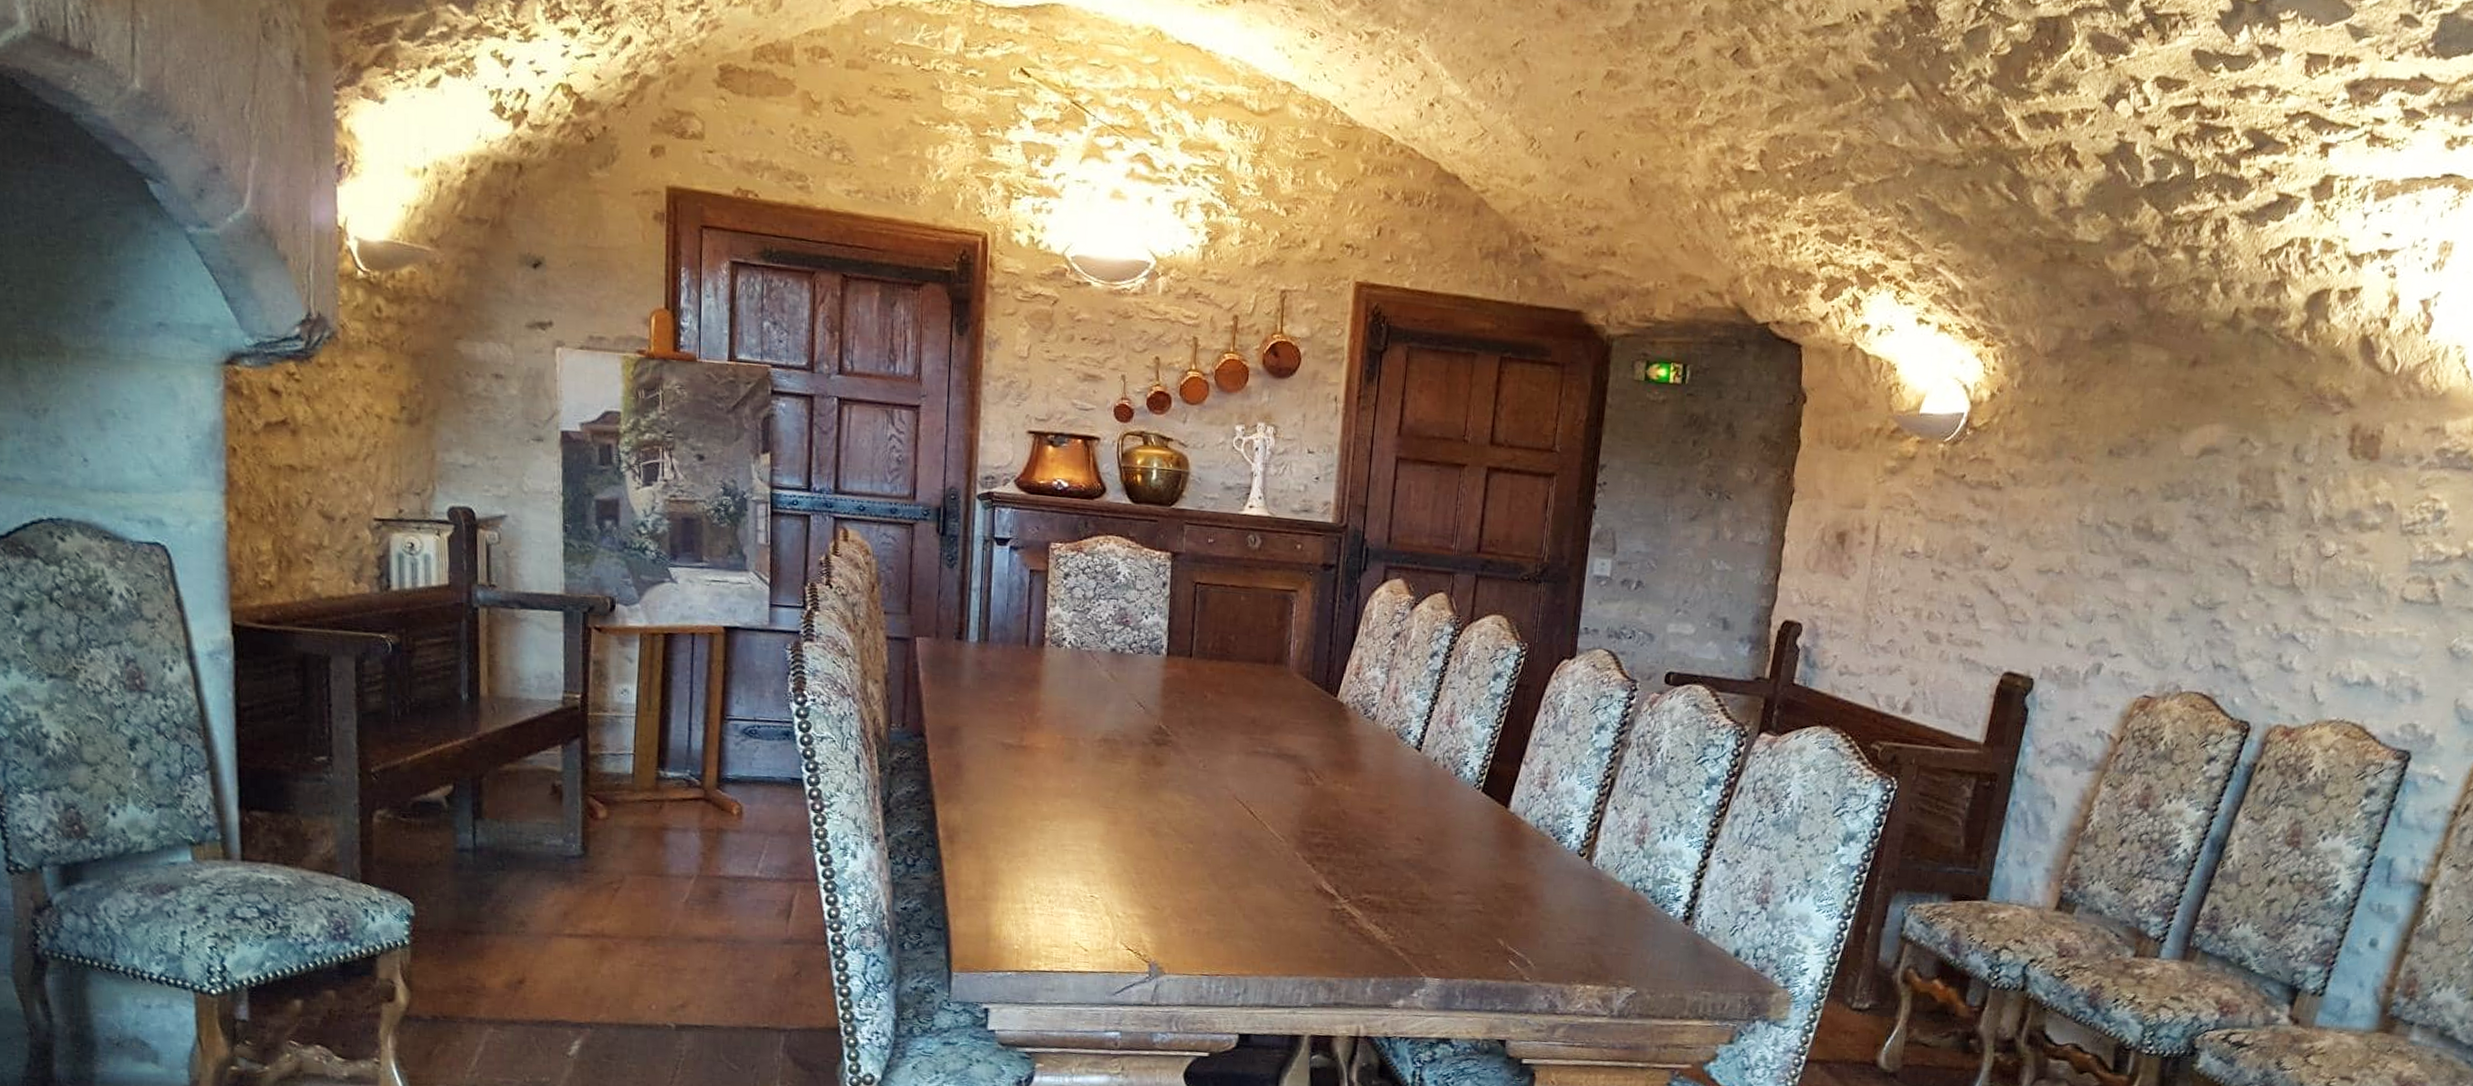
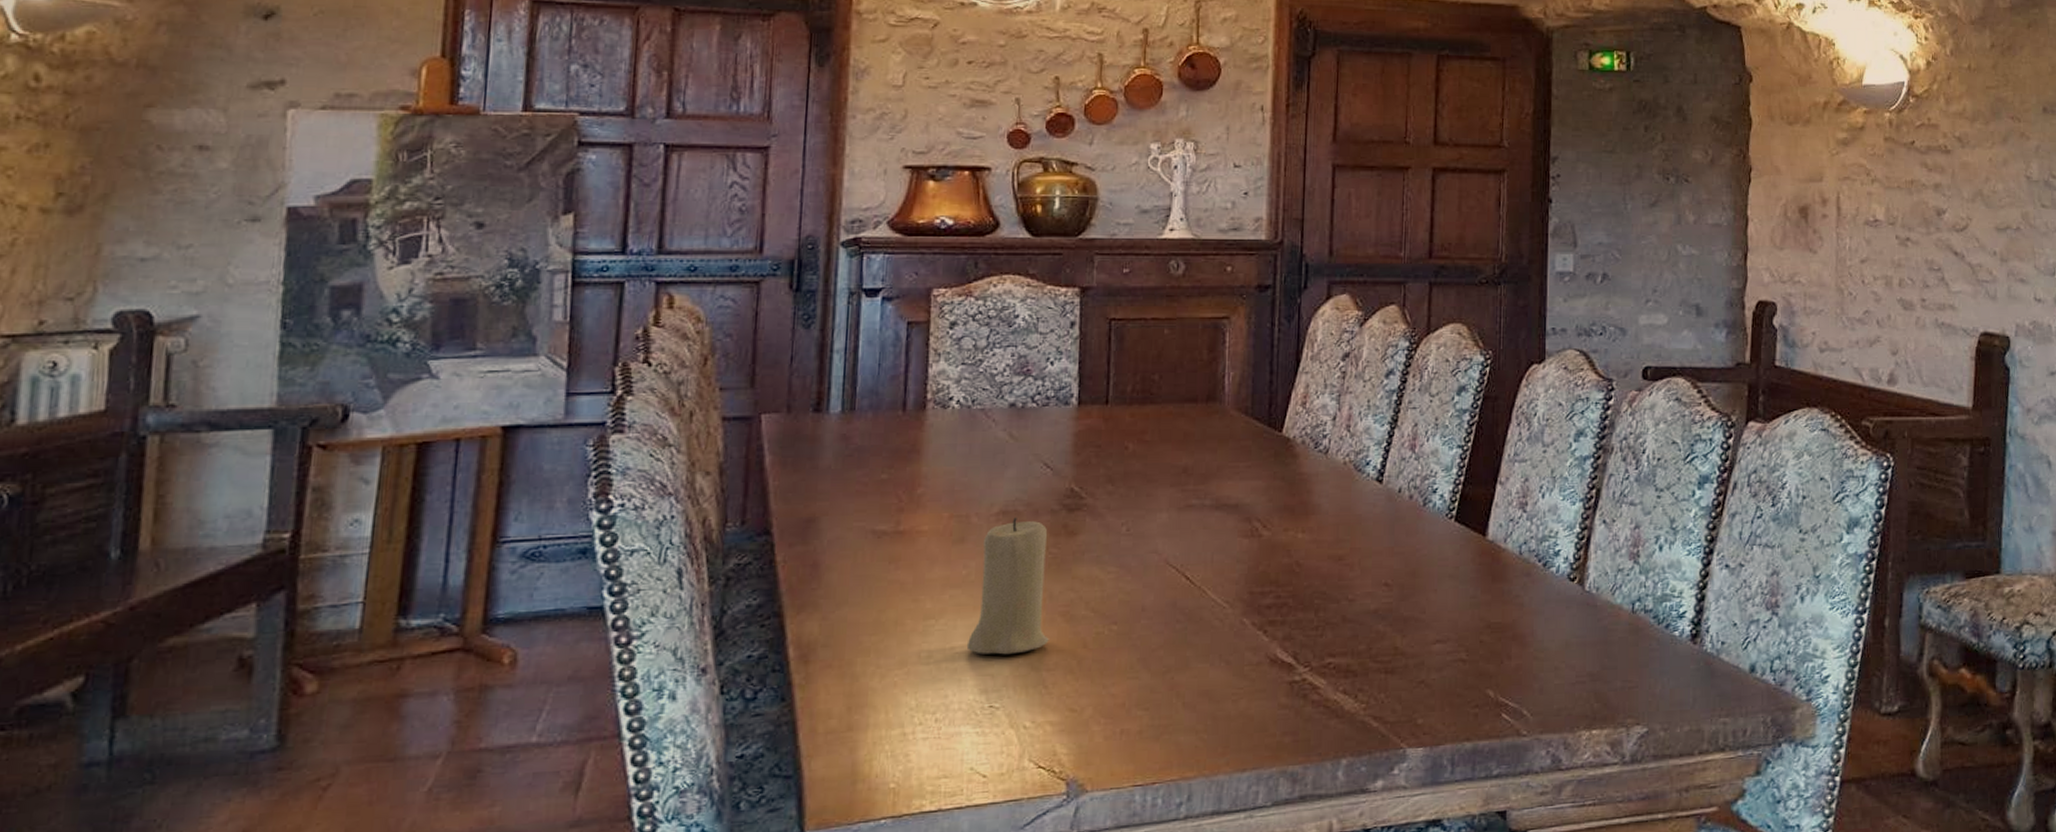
candle: none [1073,745,1140,857] -> present [966,517,1049,655]

